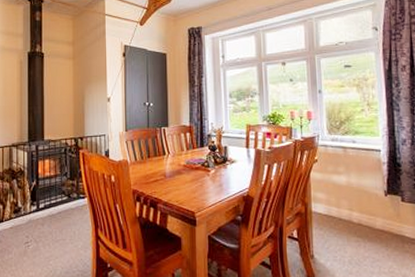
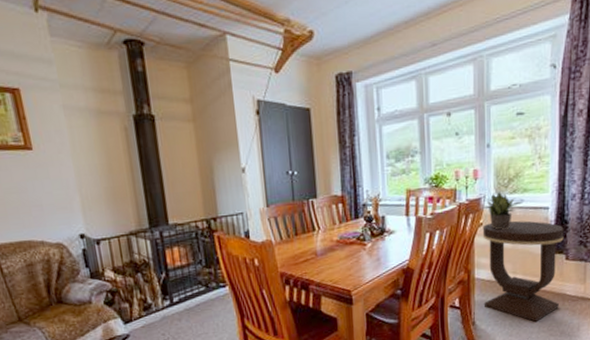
side table: none [317,160,399,261] -> present [482,220,564,322]
potted plant: none [320,131,355,167] -> present [486,191,523,230]

